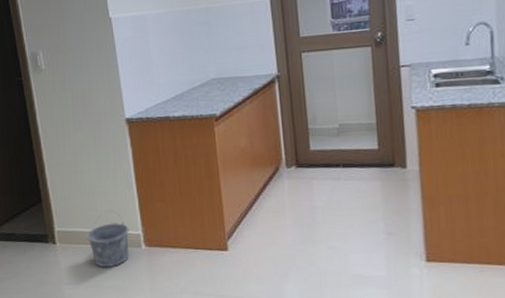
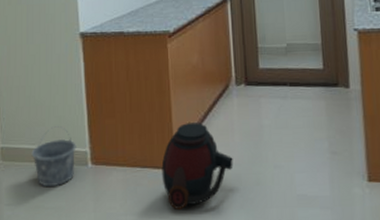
helmet: none [213,205,286,290] -> present [161,123,233,211]

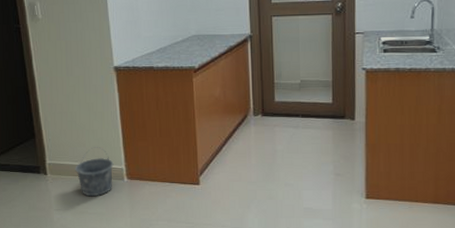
helmet: present [161,123,233,211] -> none [187,147,250,218]

